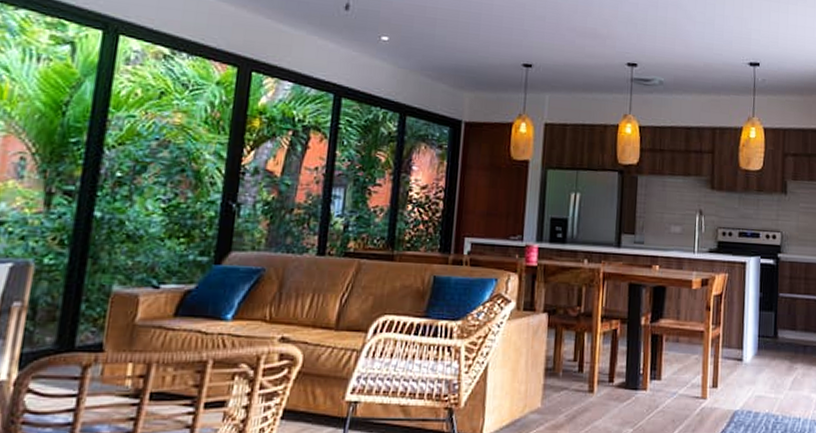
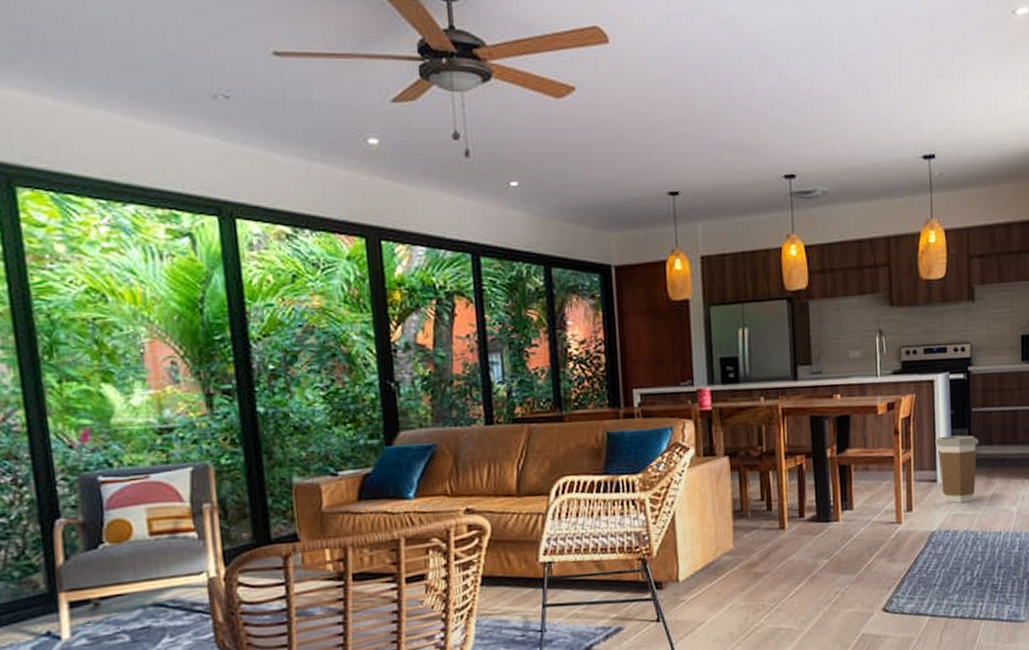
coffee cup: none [743,317,784,386] -> present [935,435,979,504]

